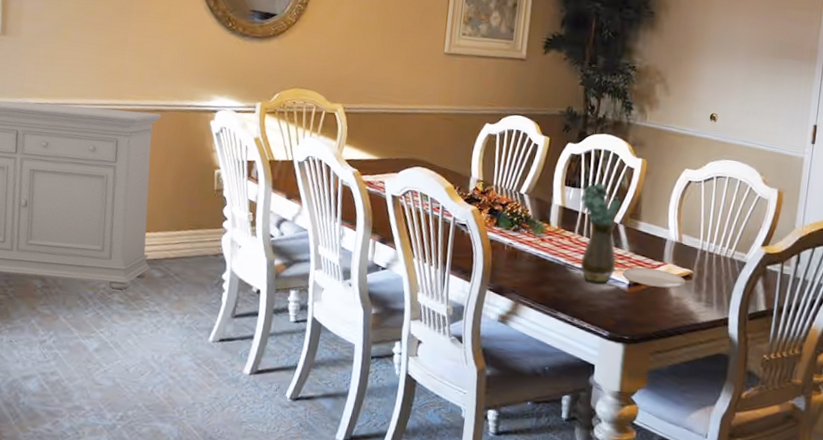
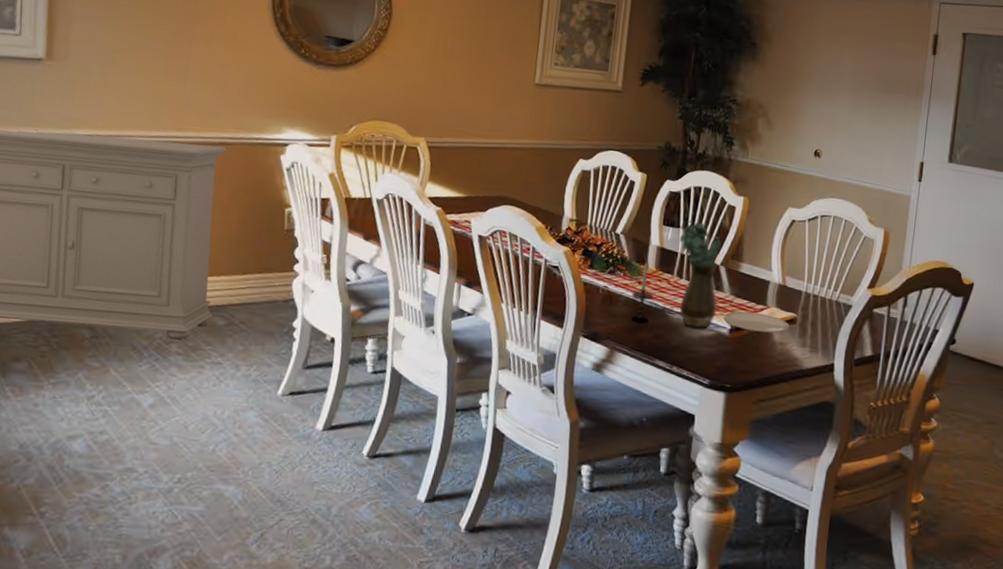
candlestick: none [534,216,556,279] -> present [631,257,653,324]

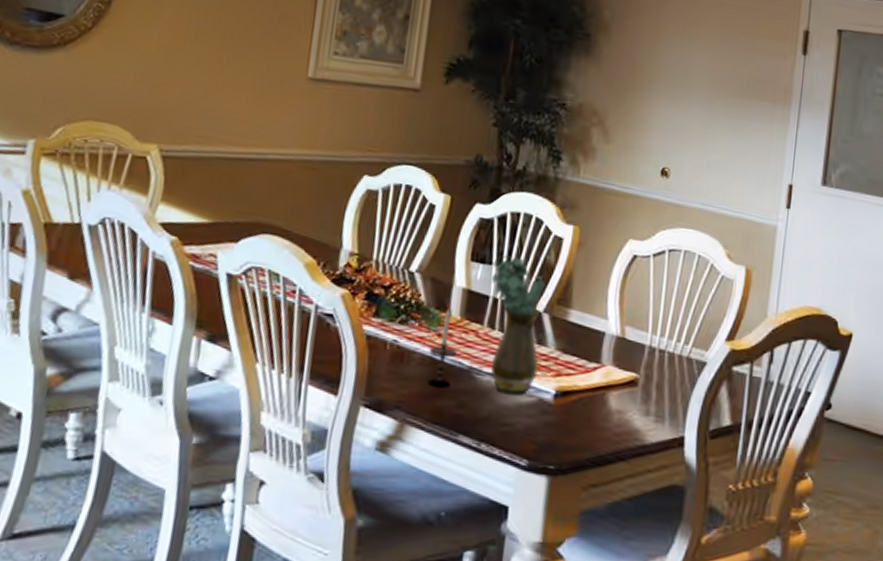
plate: present [723,311,790,333] -> none [546,371,630,399]

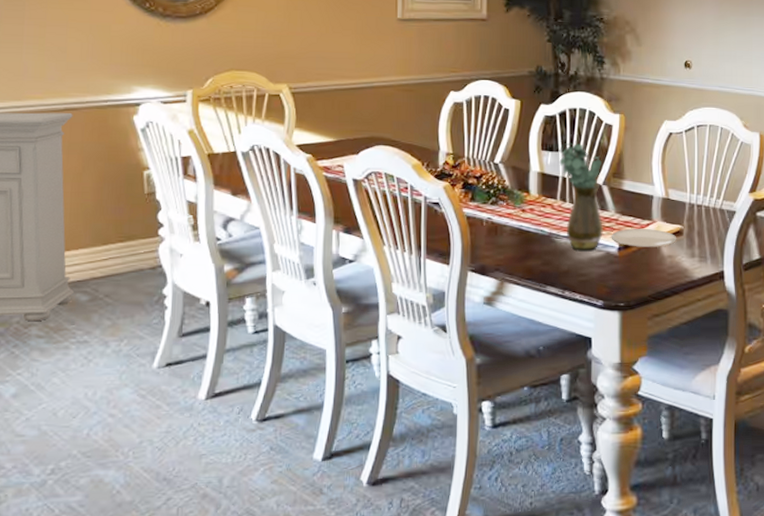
candlestick: present [428,302,457,389] -> none [517,184,539,252]
plate: none [546,371,630,399] -> present [611,228,677,248]

